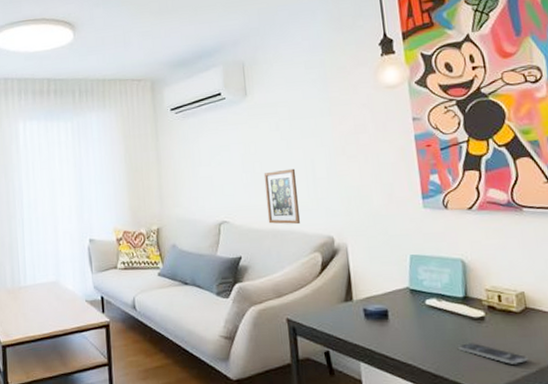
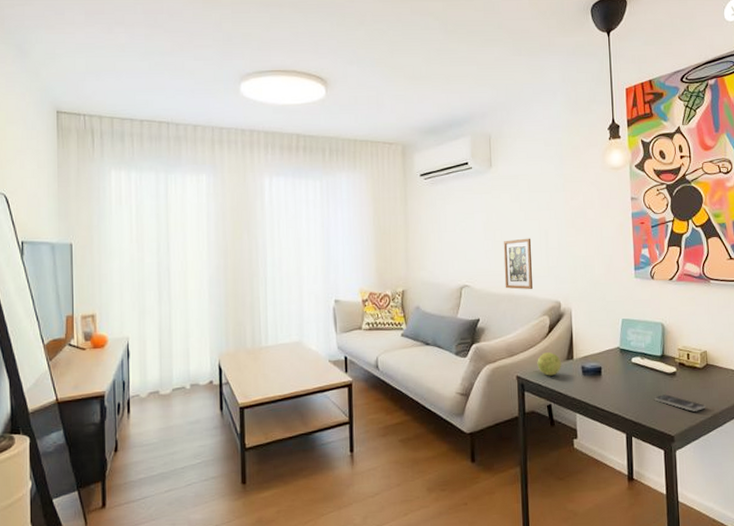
decorative ball: none [309,293,339,319] -> present [537,352,561,376]

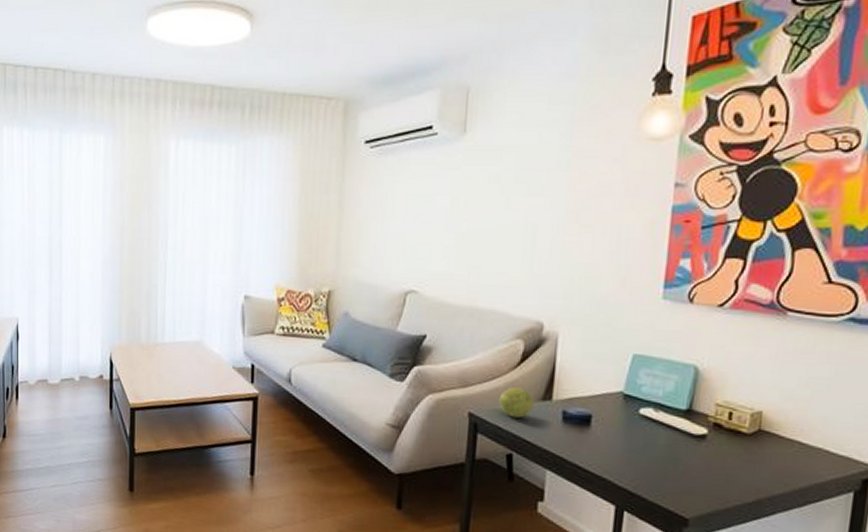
picture frame: present [503,238,533,290] -> none [466,233,512,304]
smartphone: present [655,394,706,412] -> none [667,462,746,492]

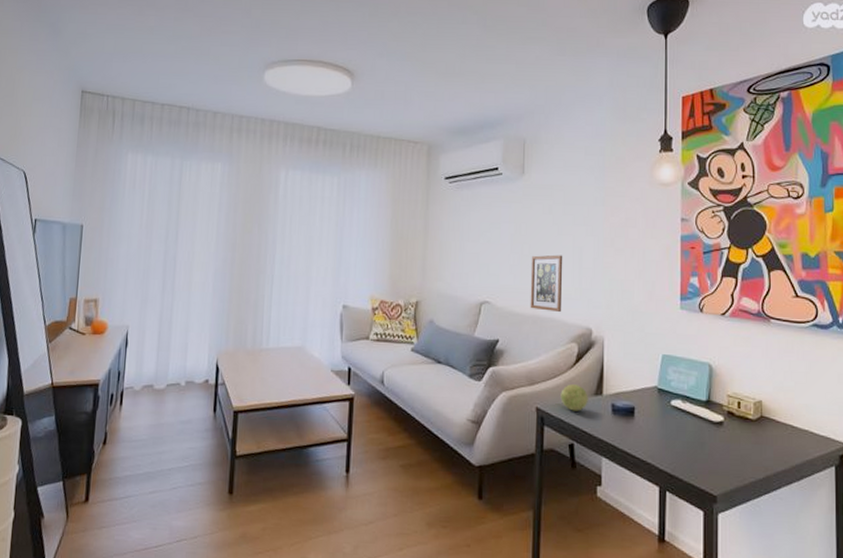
picture frame: none [466,233,512,304] -> present [530,254,563,313]

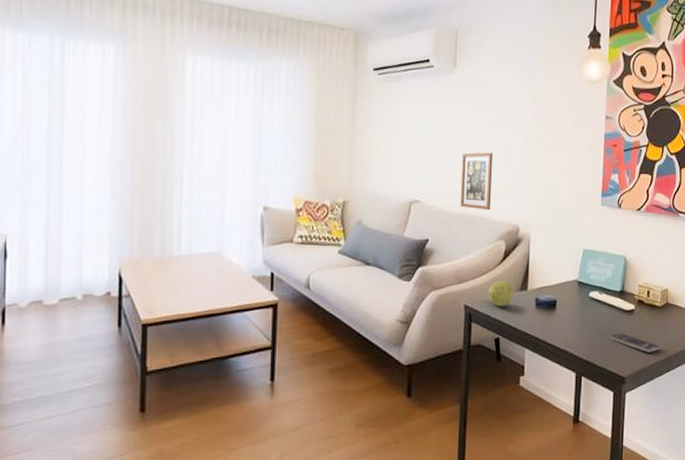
smartphone: none [696,446,757,470] -> present [609,333,661,352]

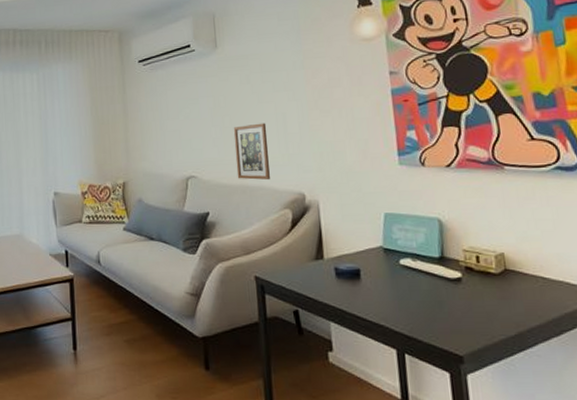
decorative ball: present [488,281,514,307] -> none [279,251,309,277]
smartphone: present [609,333,661,352] -> none [433,305,507,327]

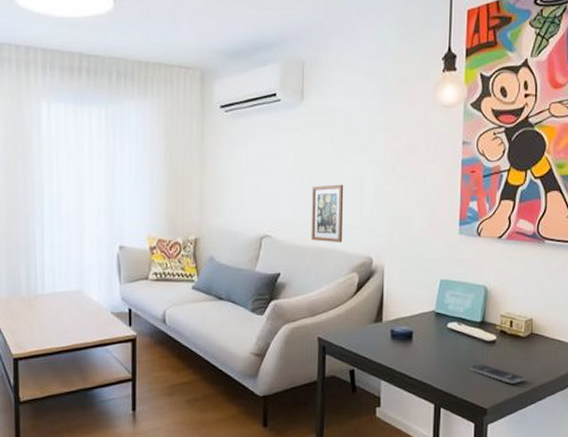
smartphone: none [433,305,507,327] -> present [469,364,525,384]

